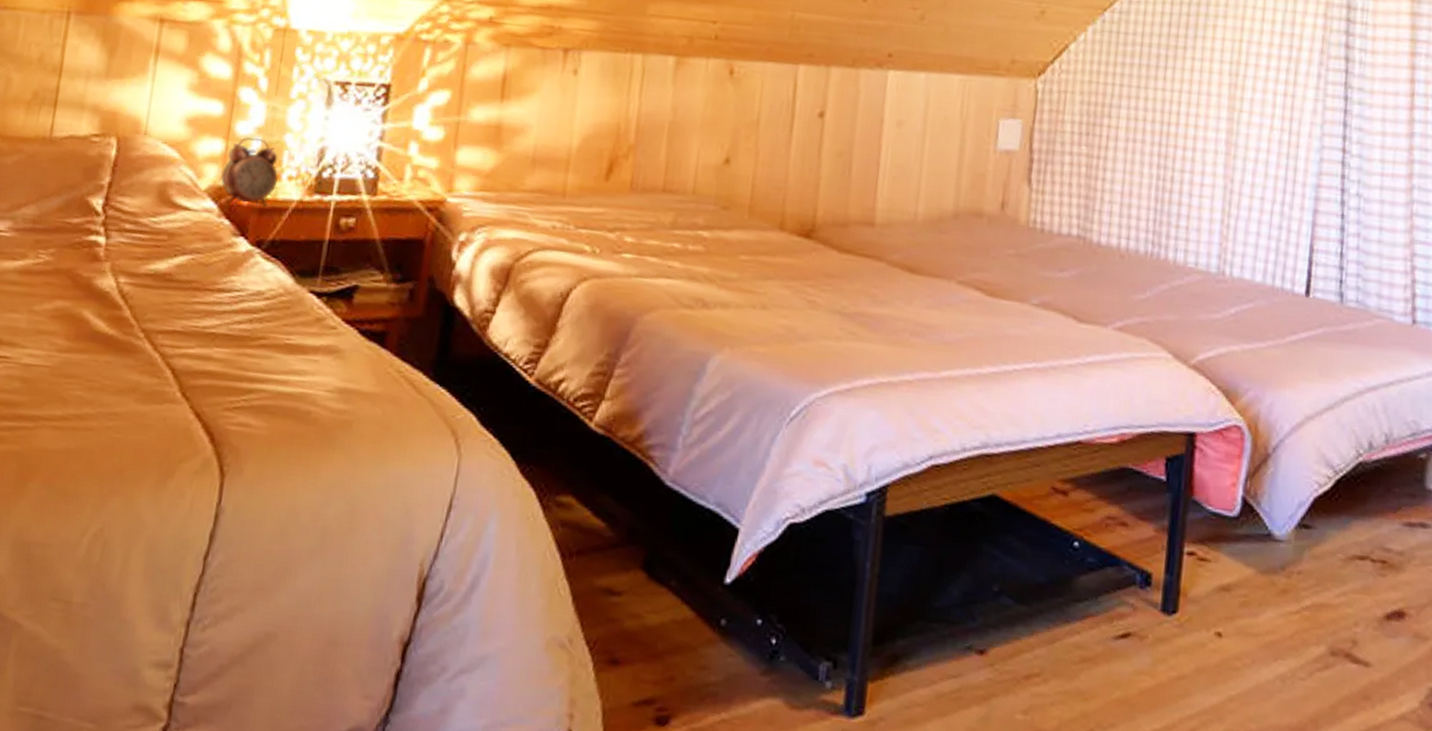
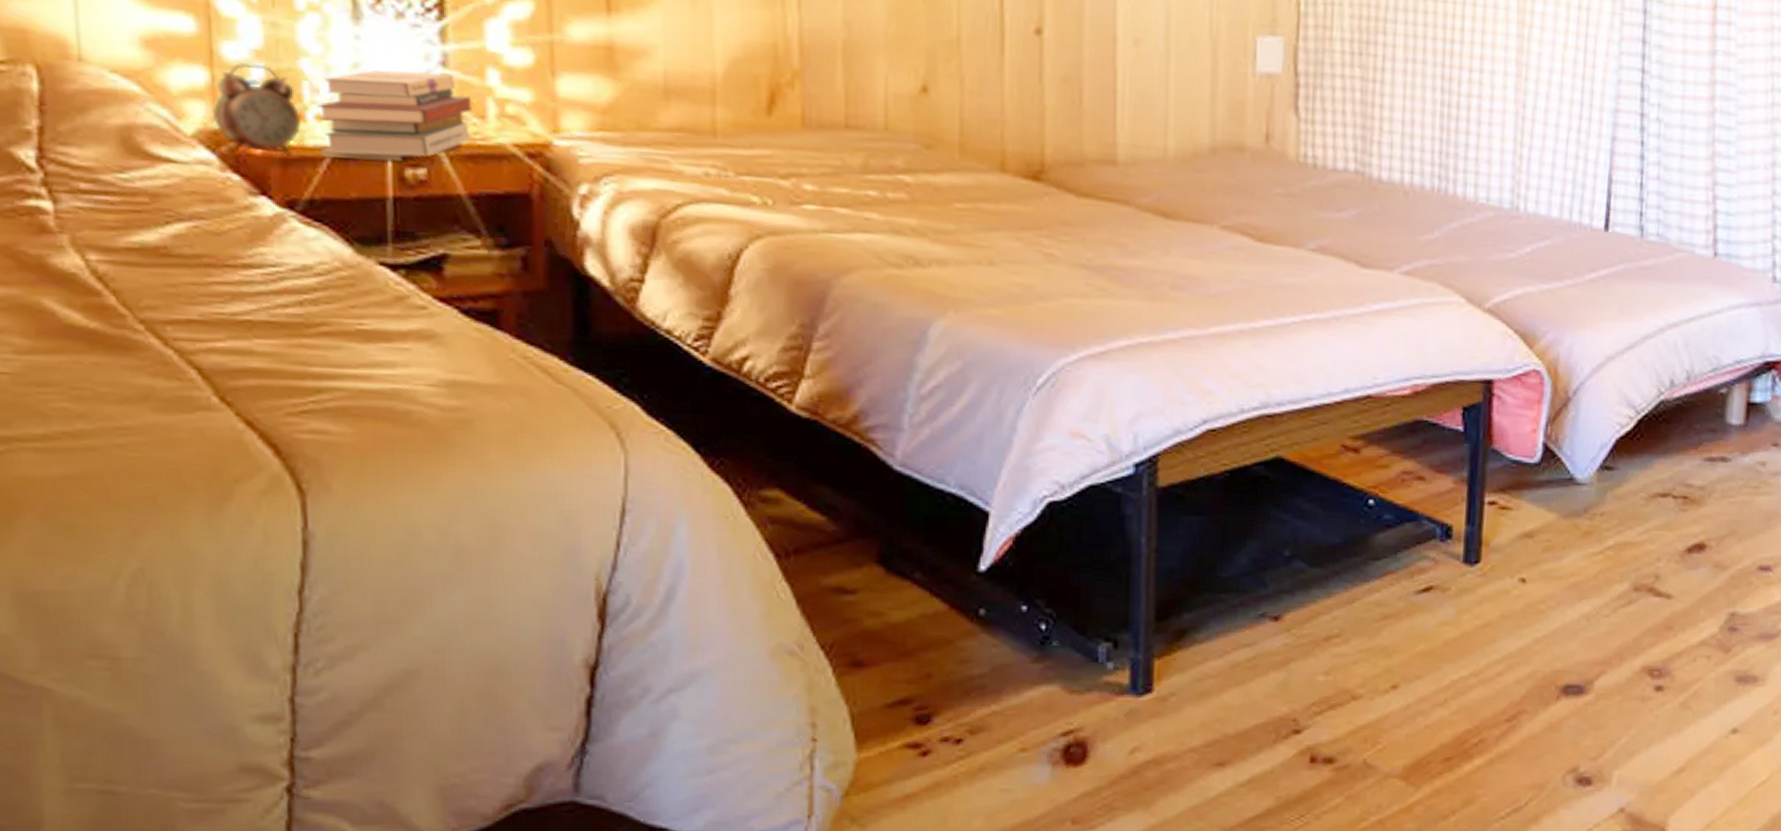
books: none [286,142,396,213] -> present [318,69,472,162]

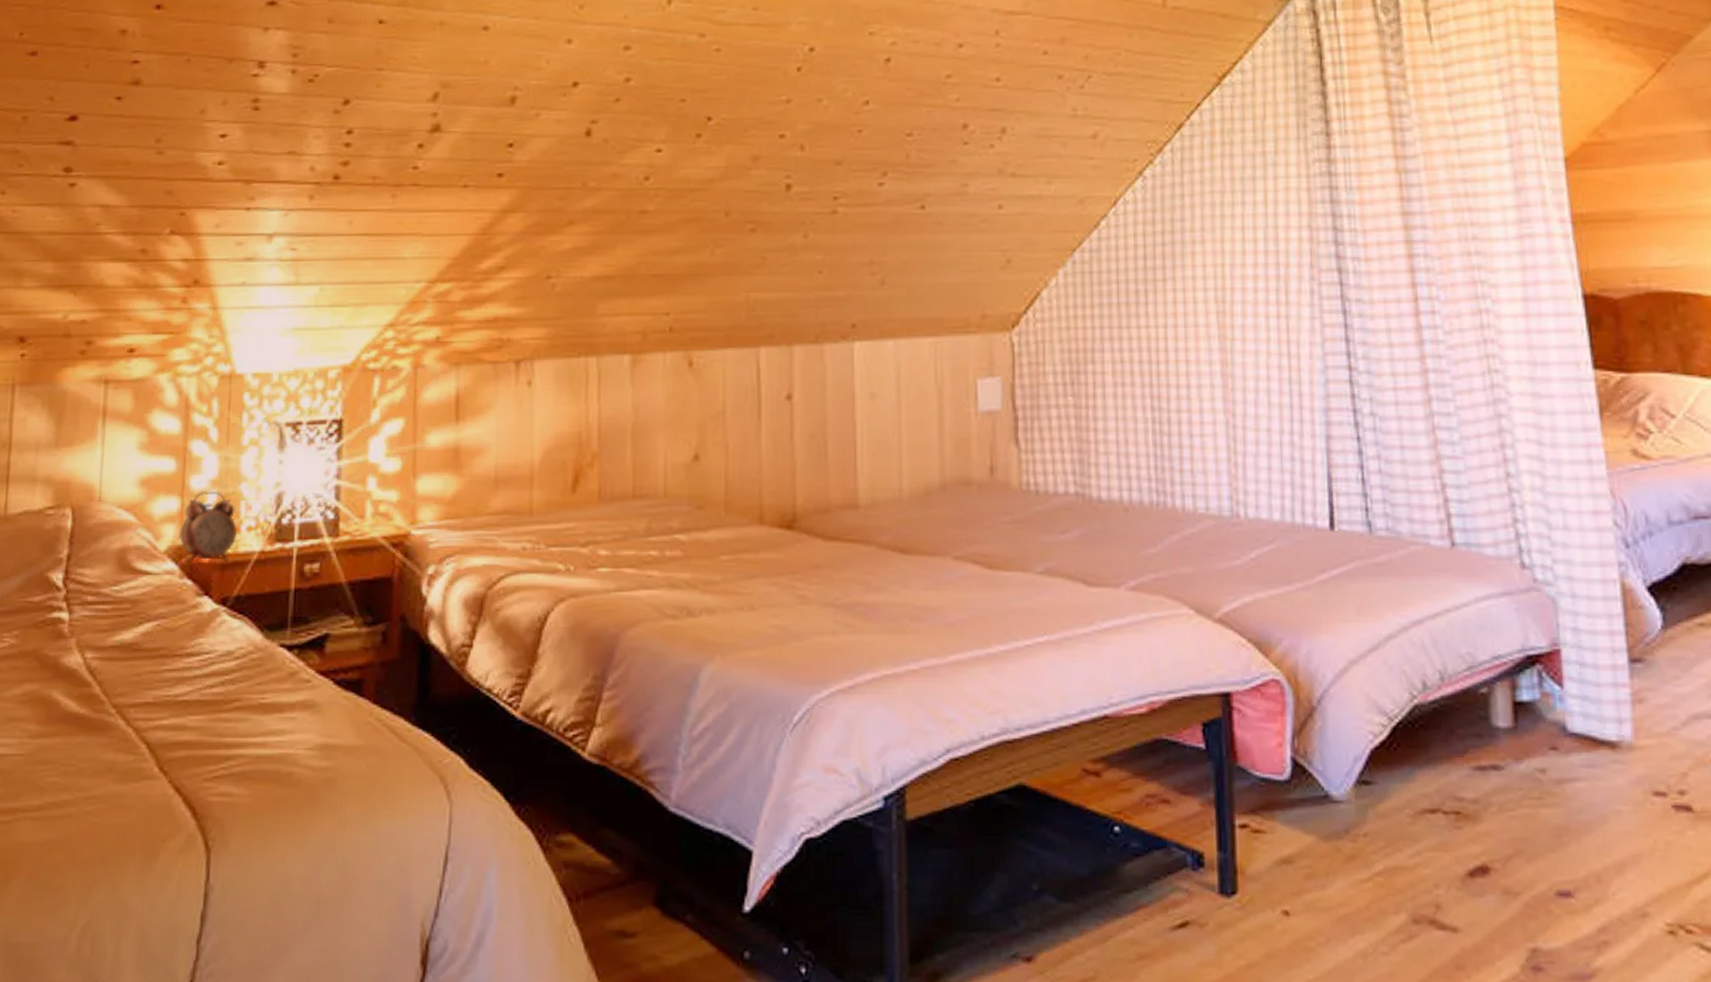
books: present [318,69,472,162] -> none [248,484,355,561]

